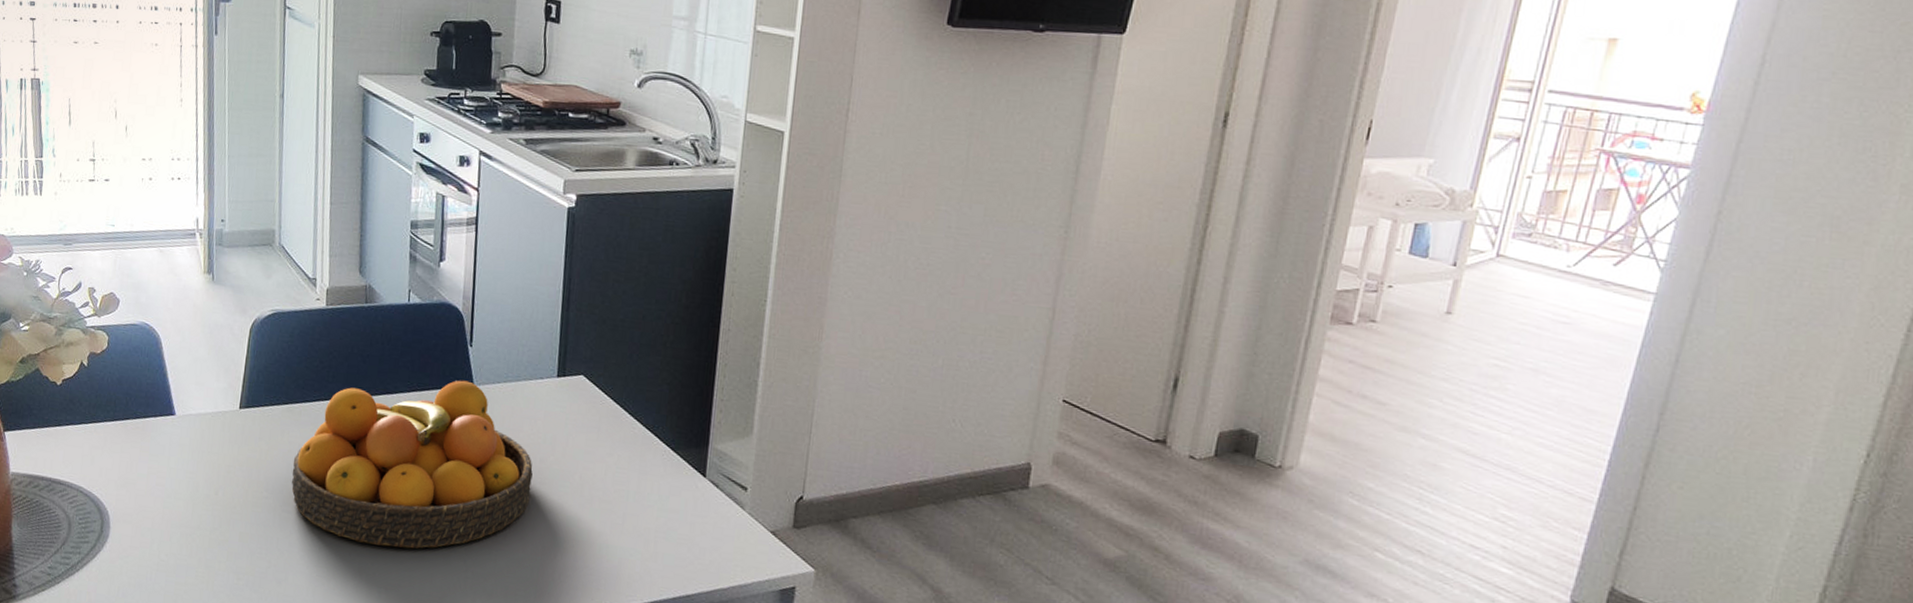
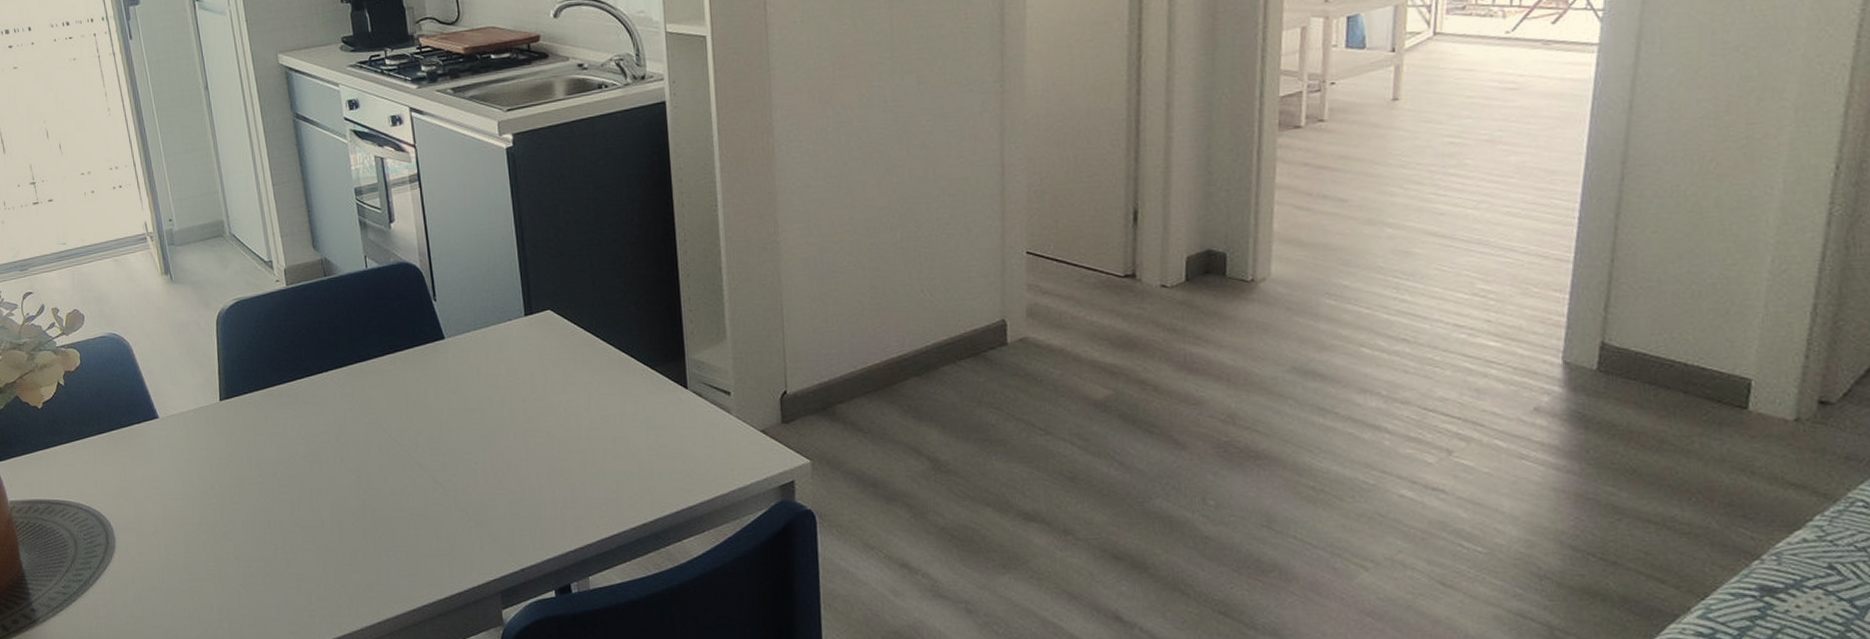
fruit bowl: present [292,379,533,549] -> none [281,335,519,511]

